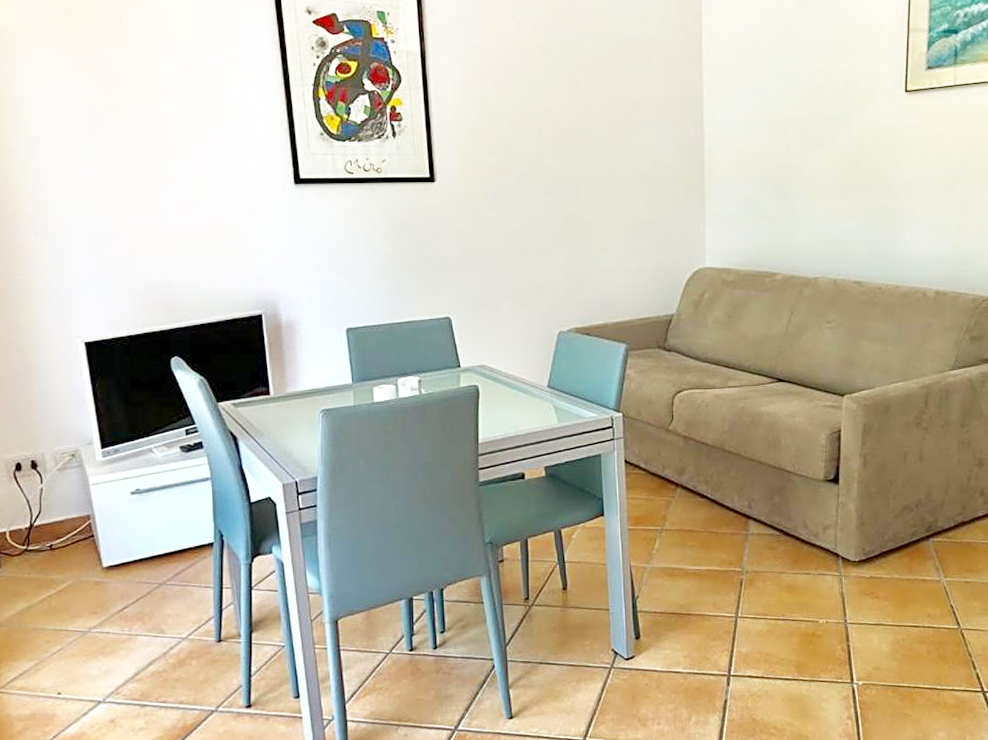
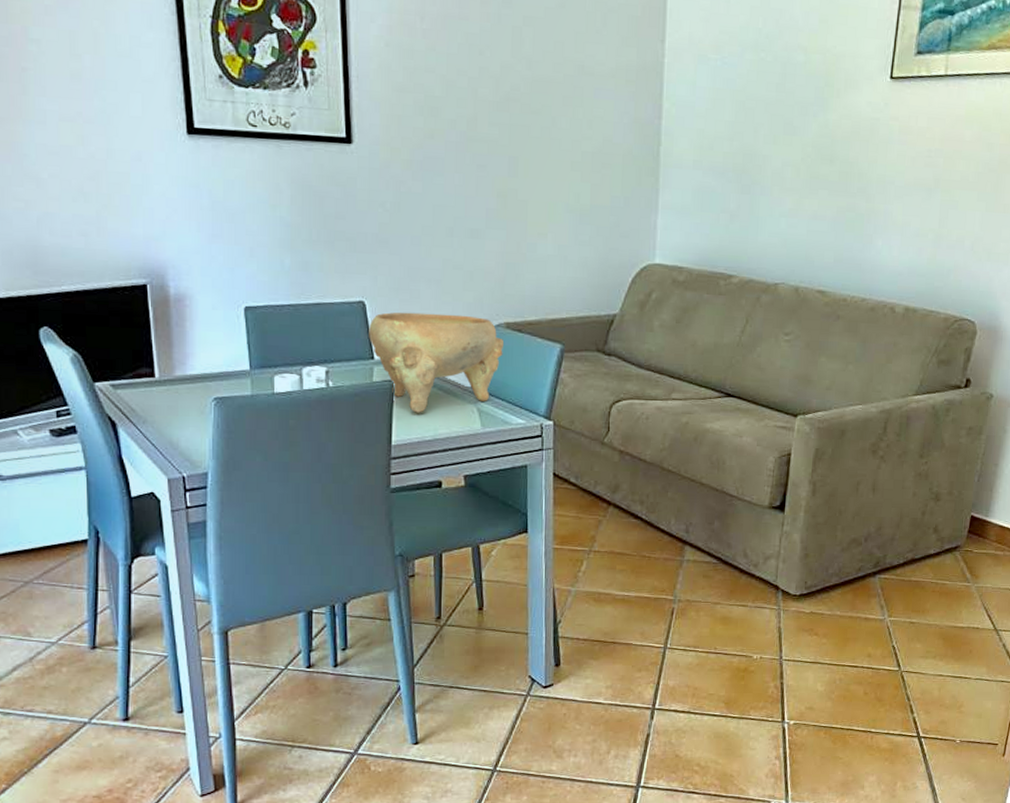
decorative bowl: none [455,323,574,413] -> present [369,312,503,413]

